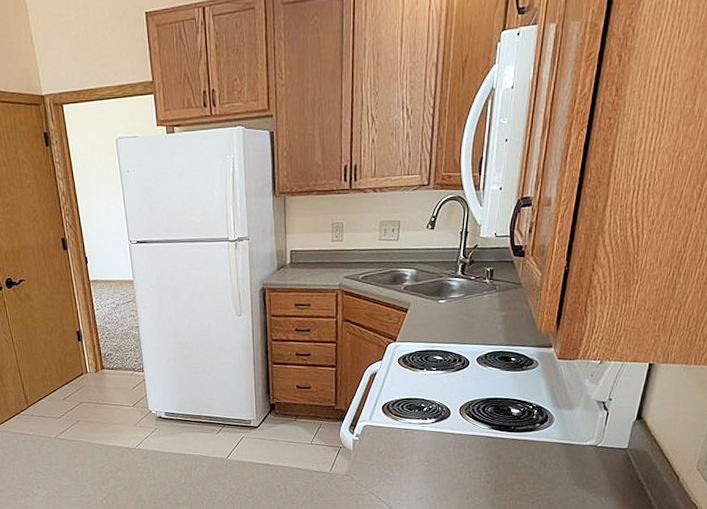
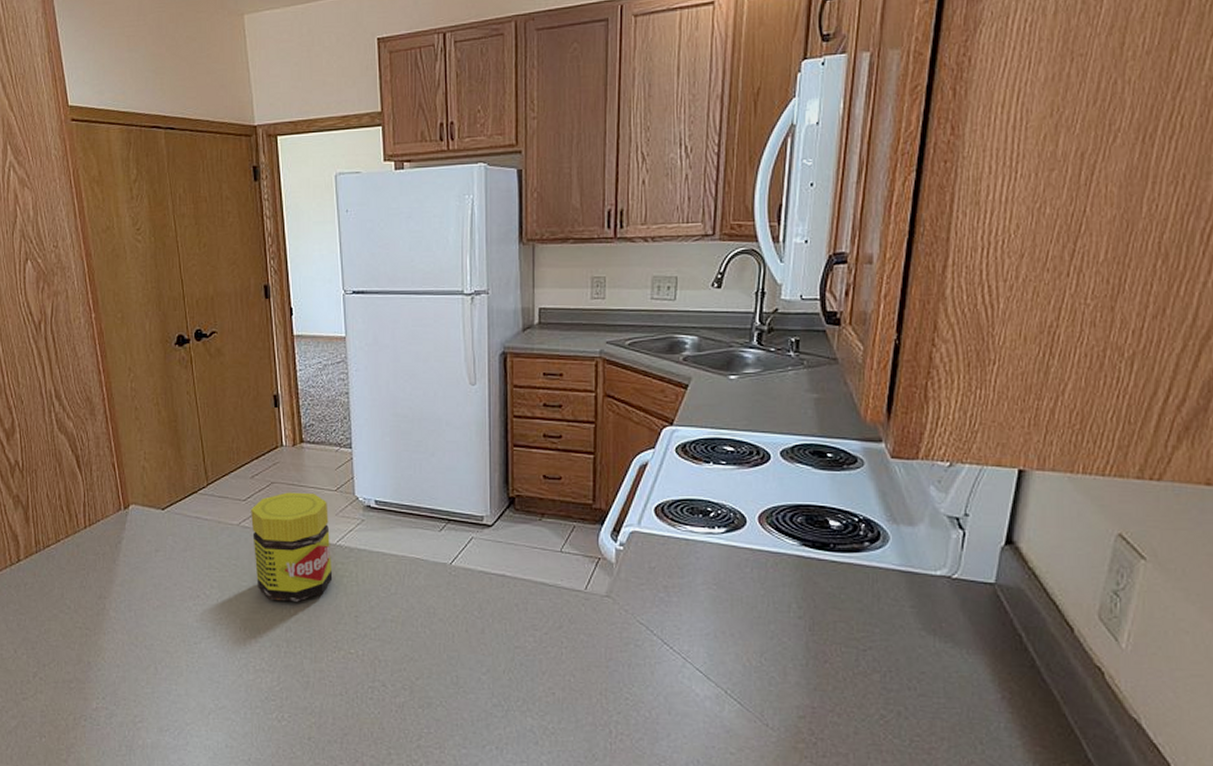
jar: none [65,409,135,495] -> present [251,492,333,602]

